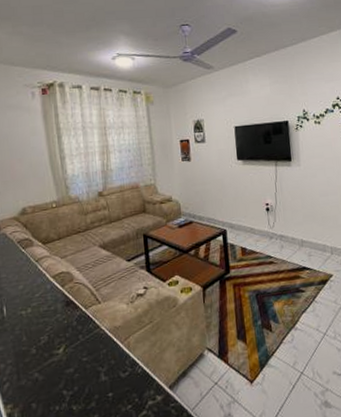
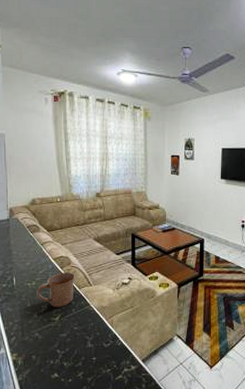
mug: none [33,290,80,337] -> present [36,273,75,308]

